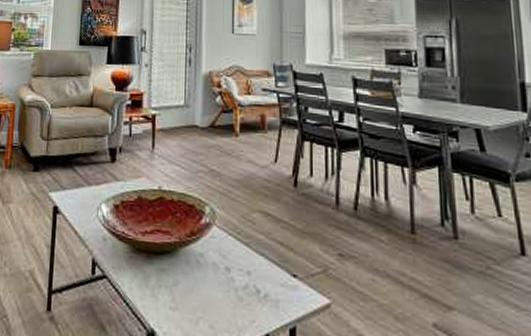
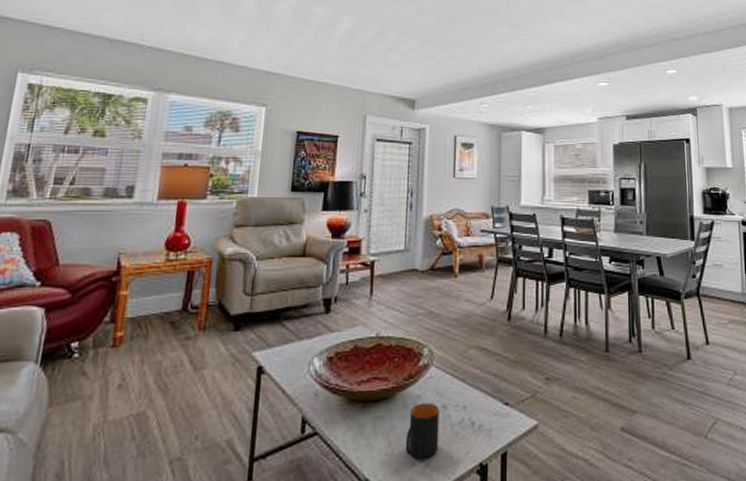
mug: none [189,262,223,320] -> present [405,403,440,459]

